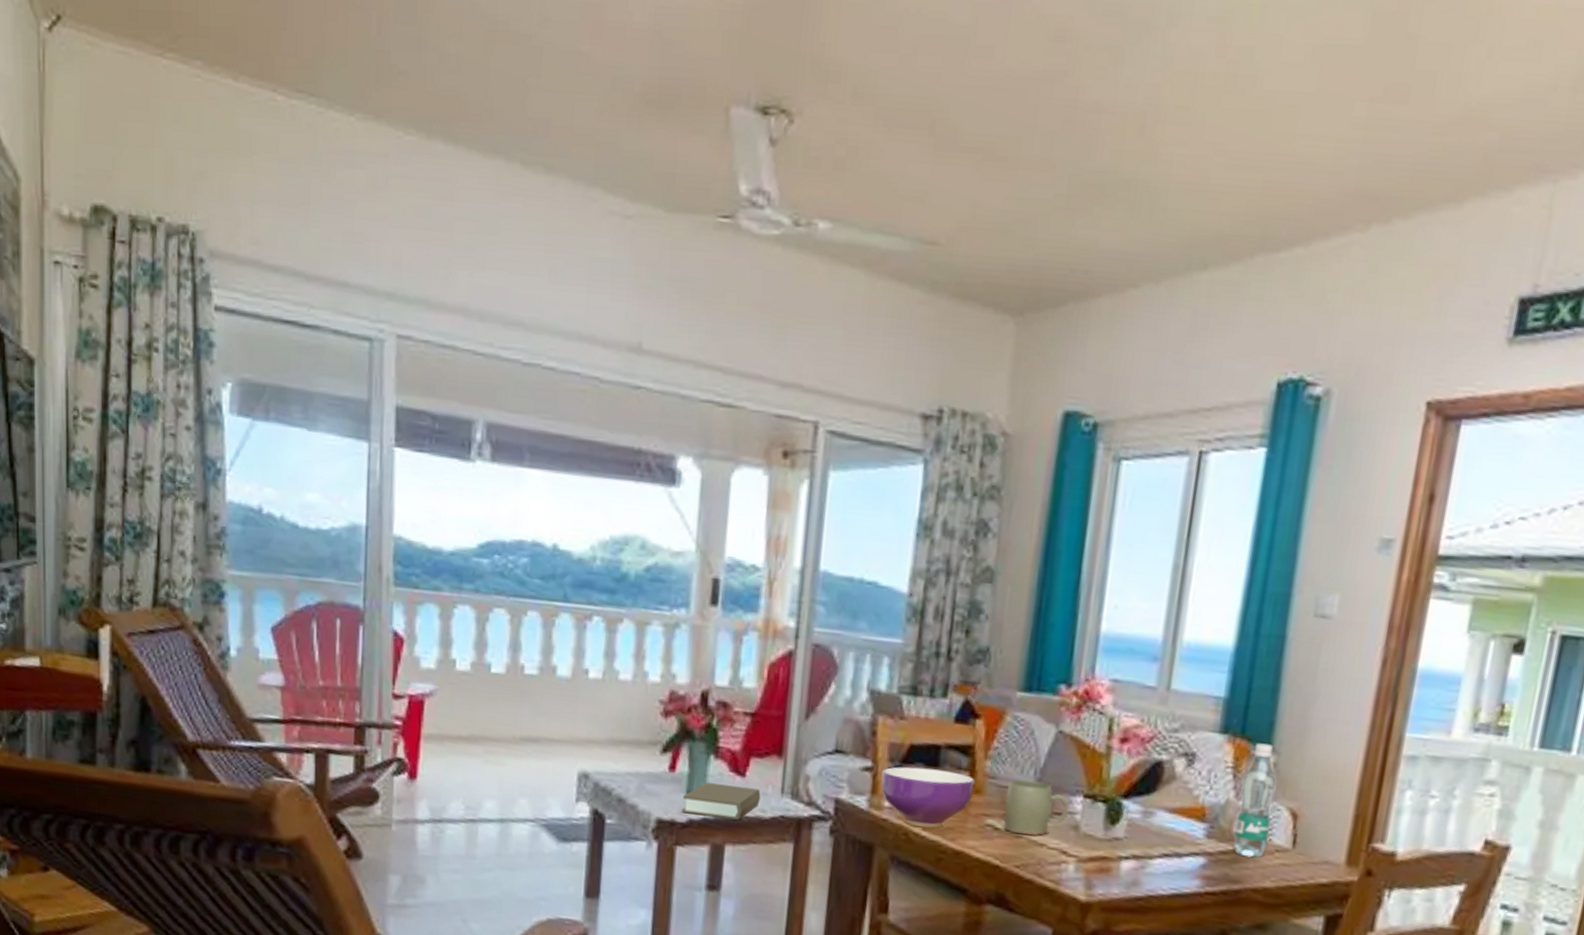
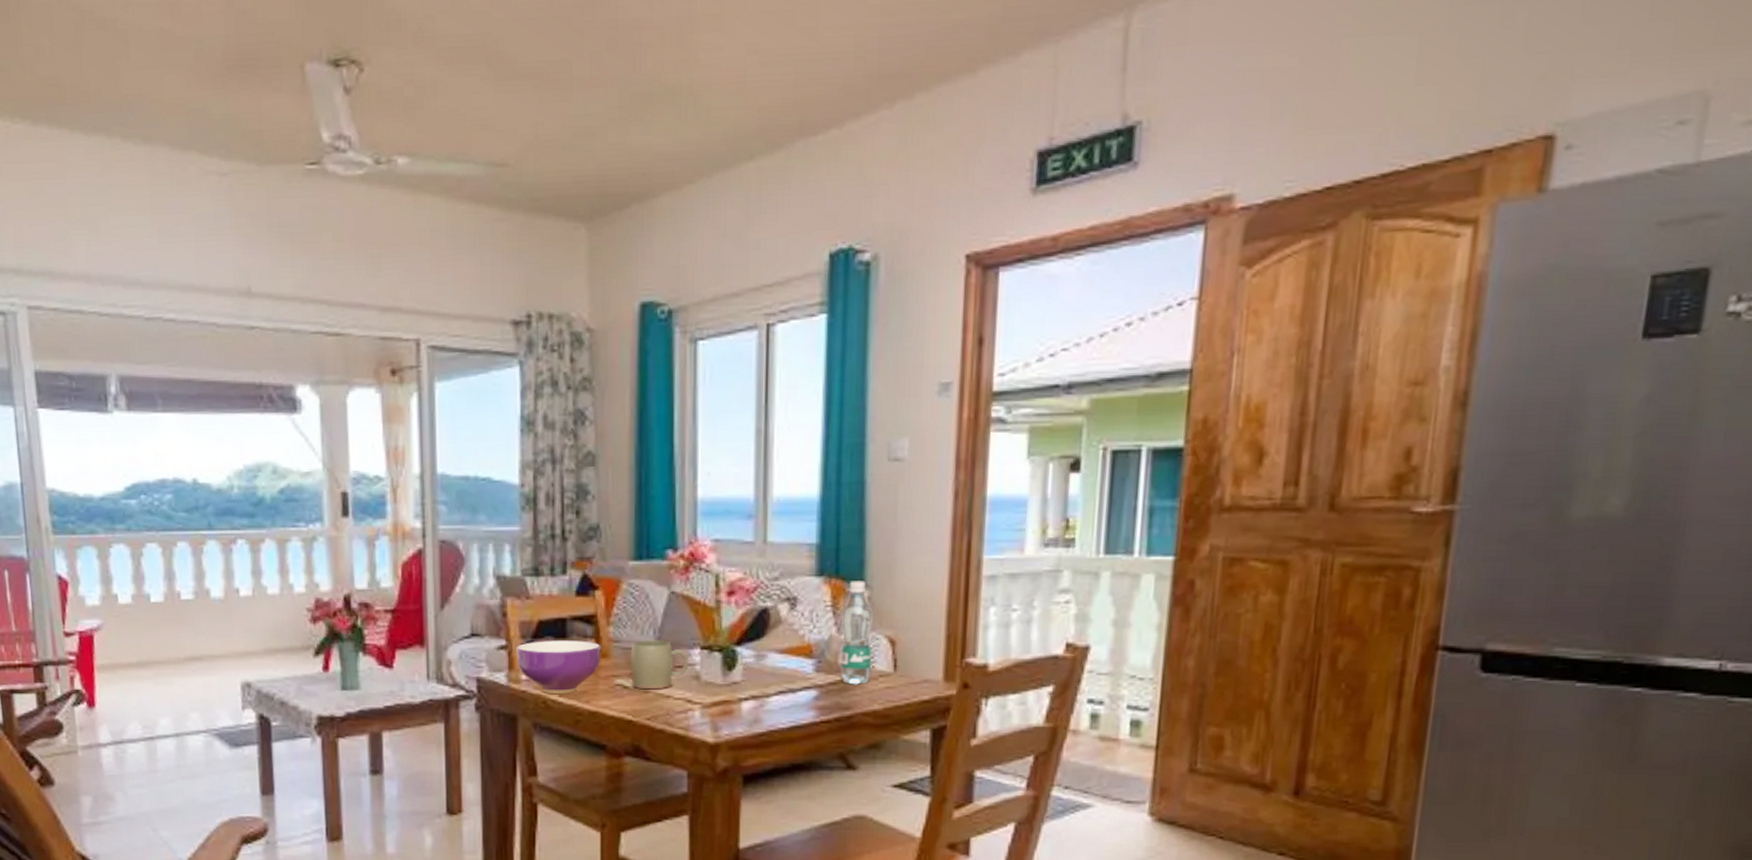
book: present [682,782,761,820] -> none [339,678,409,708]

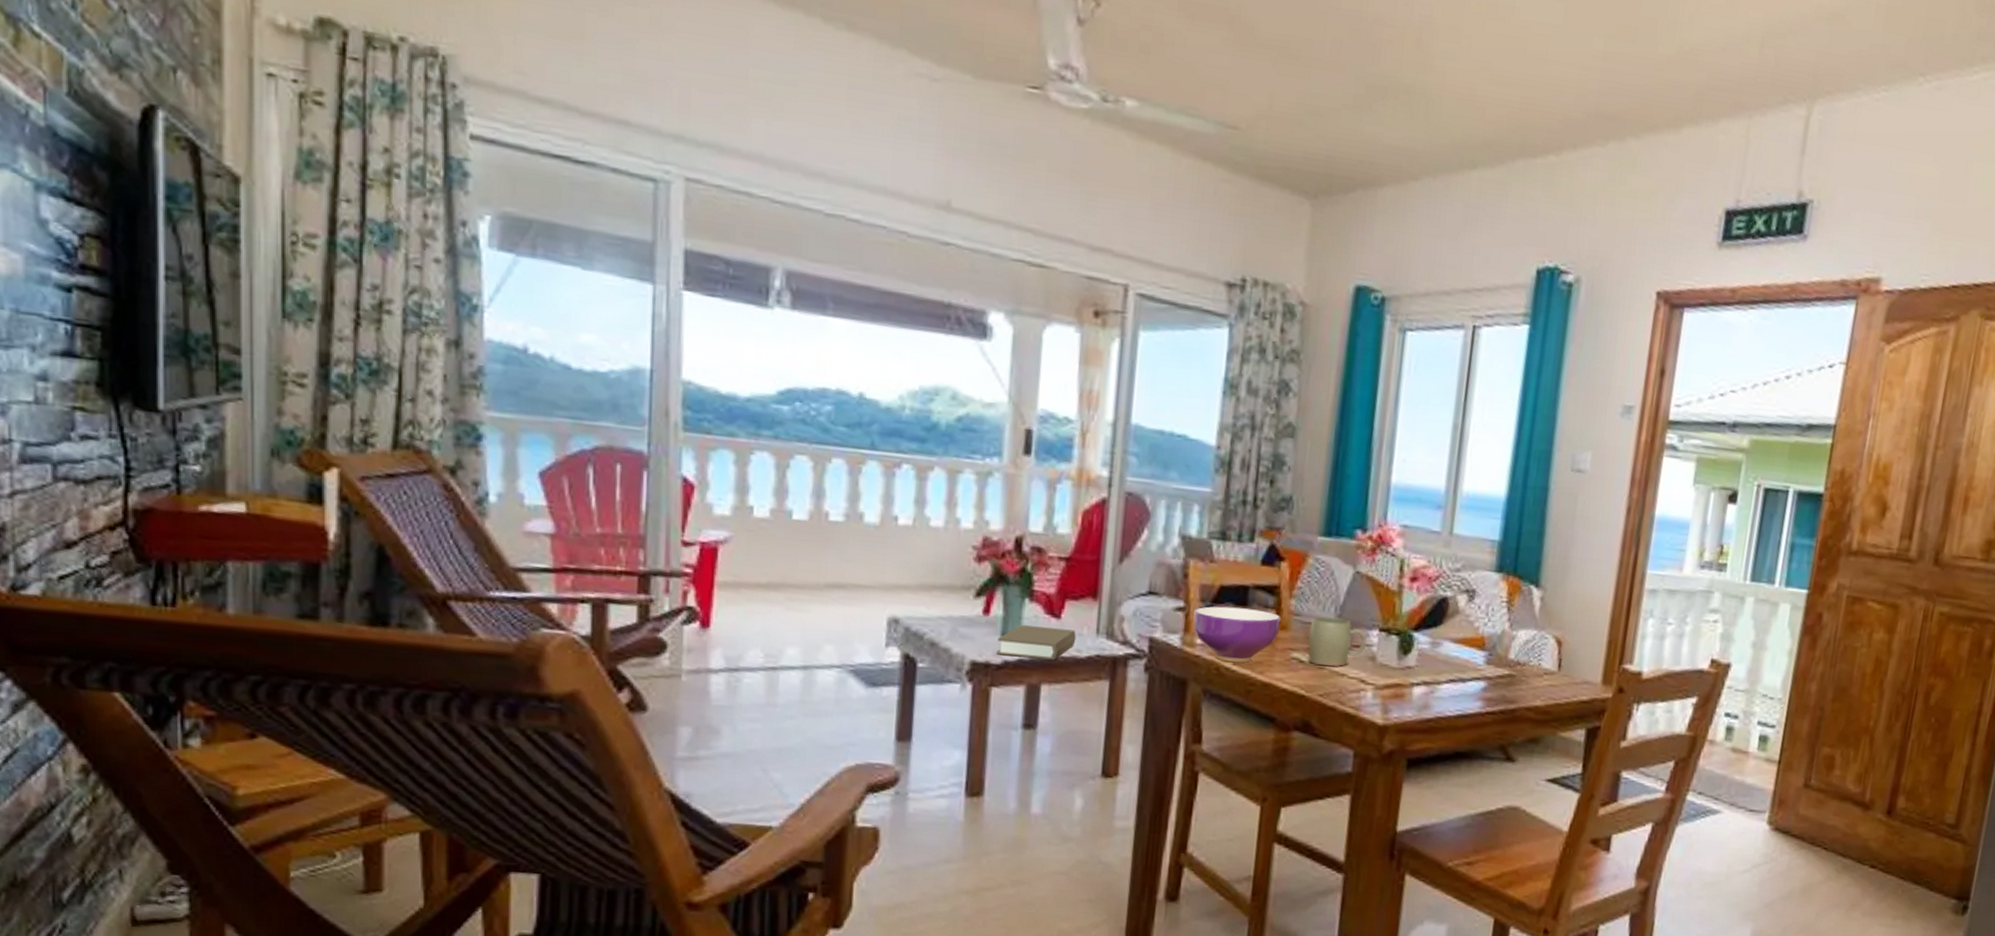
book: none [339,678,409,708] -> present [997,625,1077,660]
bottle: present [840,581,873,685] -> none [1508,580,1544,681]

